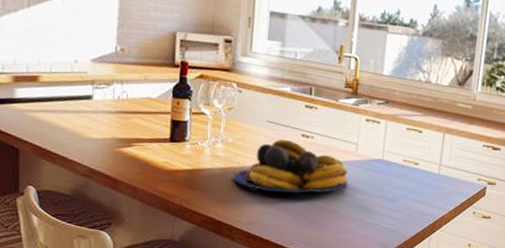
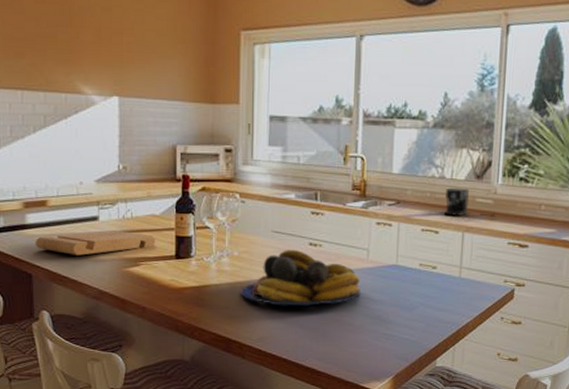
cutting board: none [25,110,151,133] -> present [36,231,156,256]
coffee maker: none [427,91,474,120] -> present [443,187,496,217]

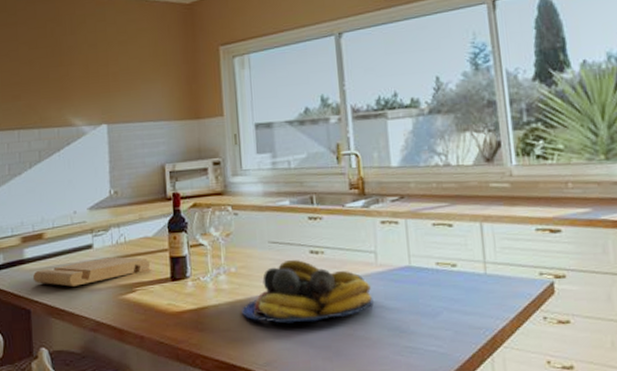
coffee maker: present [443,187,496,217] -> none [452,173,516,206]

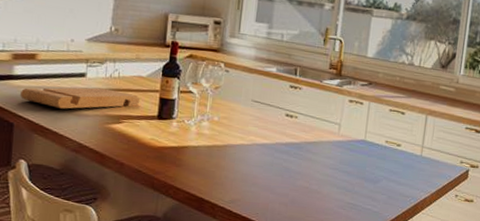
fruit bowl: present [242,259,374,324] -> none [217,118,330,173]

